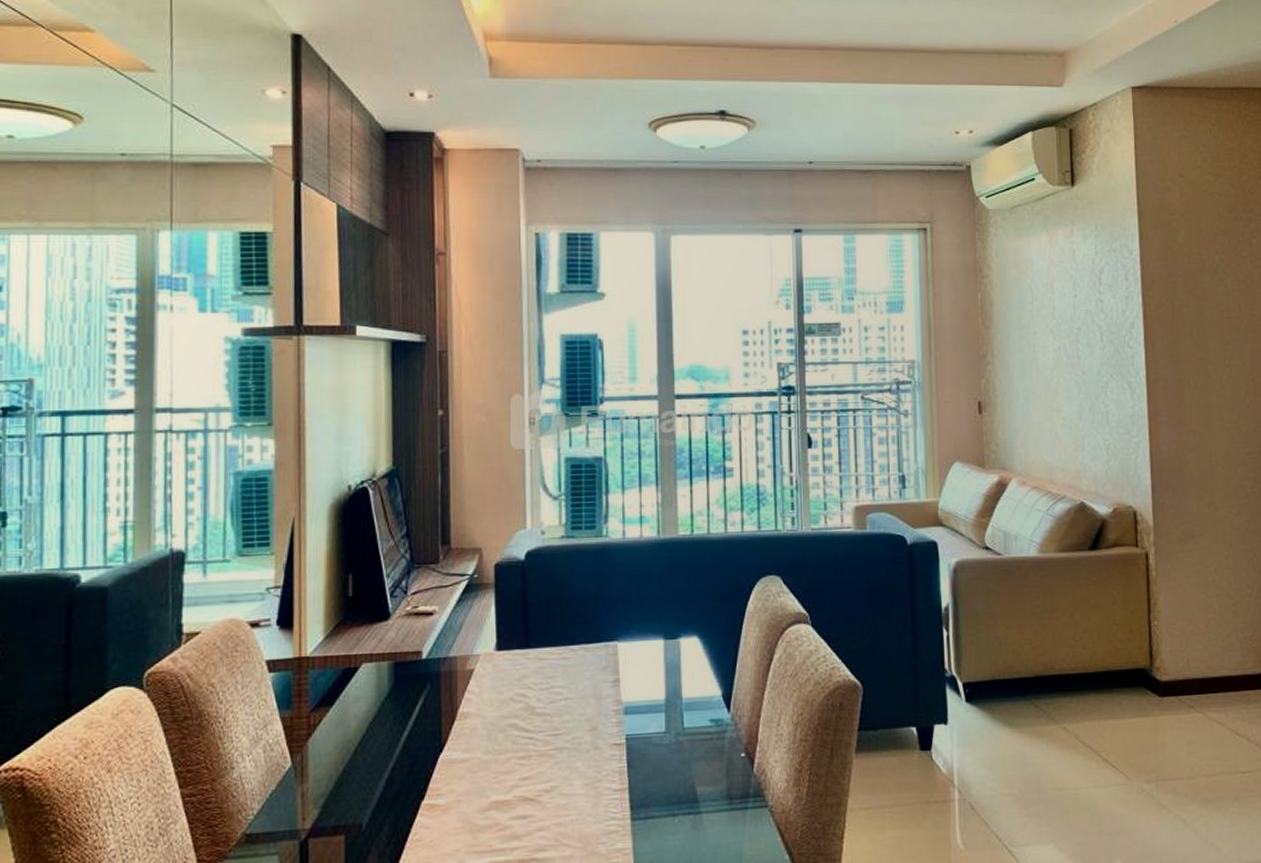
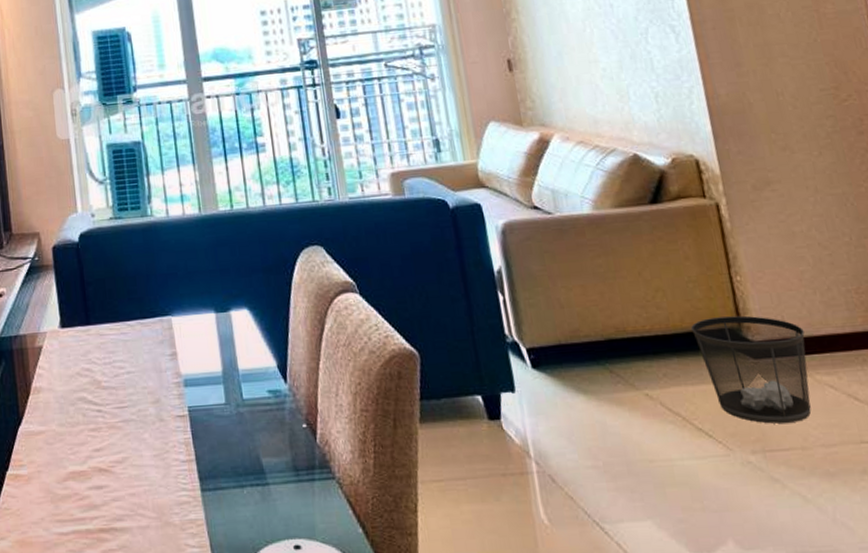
waste bin: none [1110,657,1204,756] -> present [691,315,812,424]

